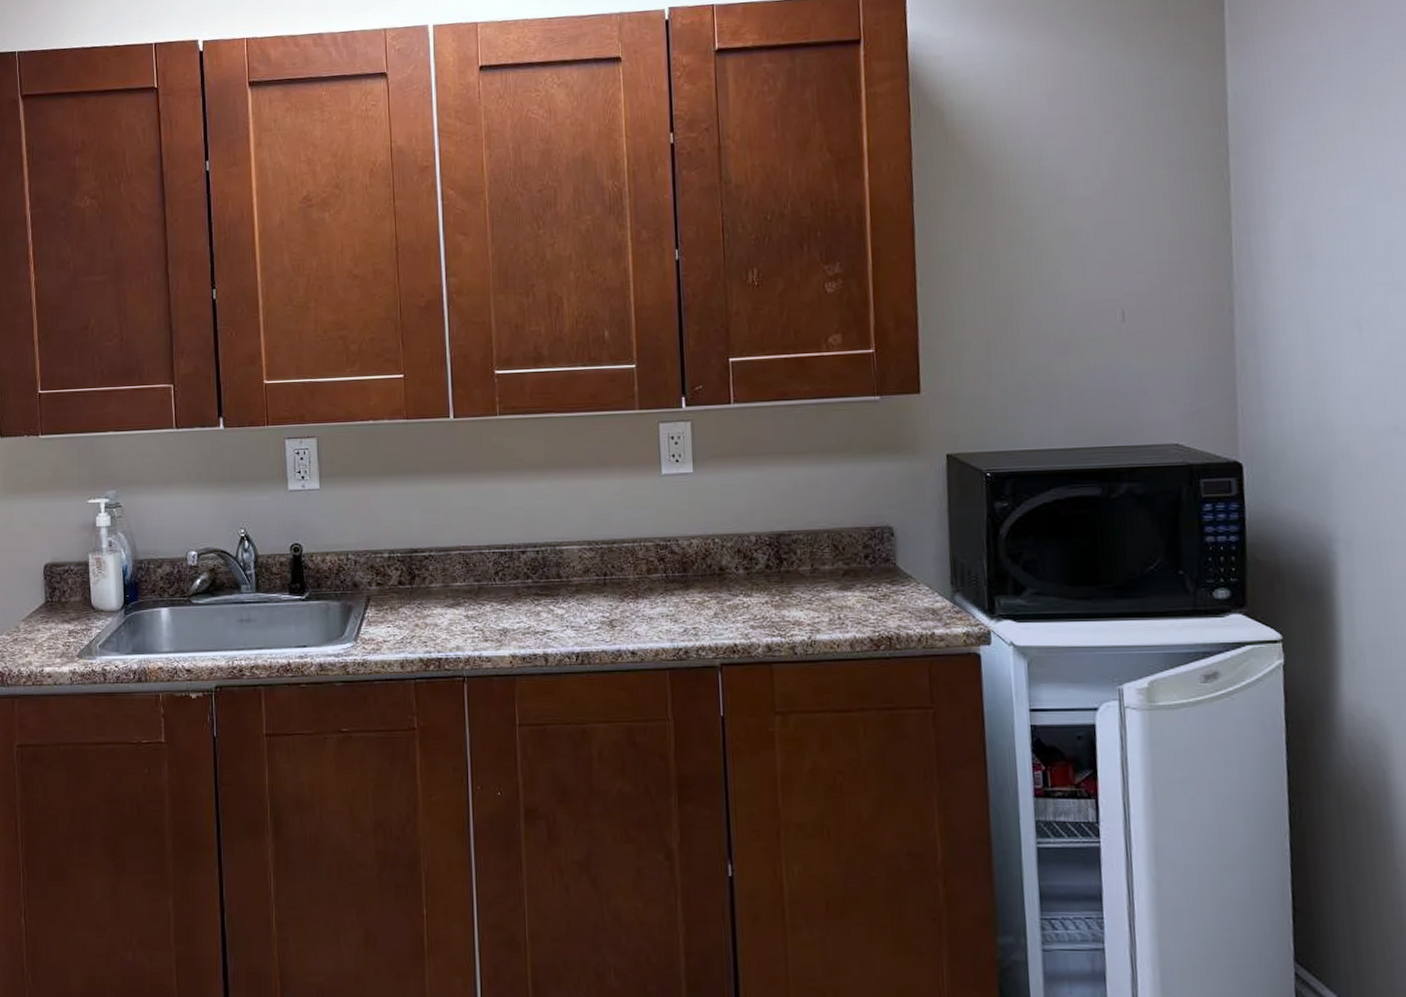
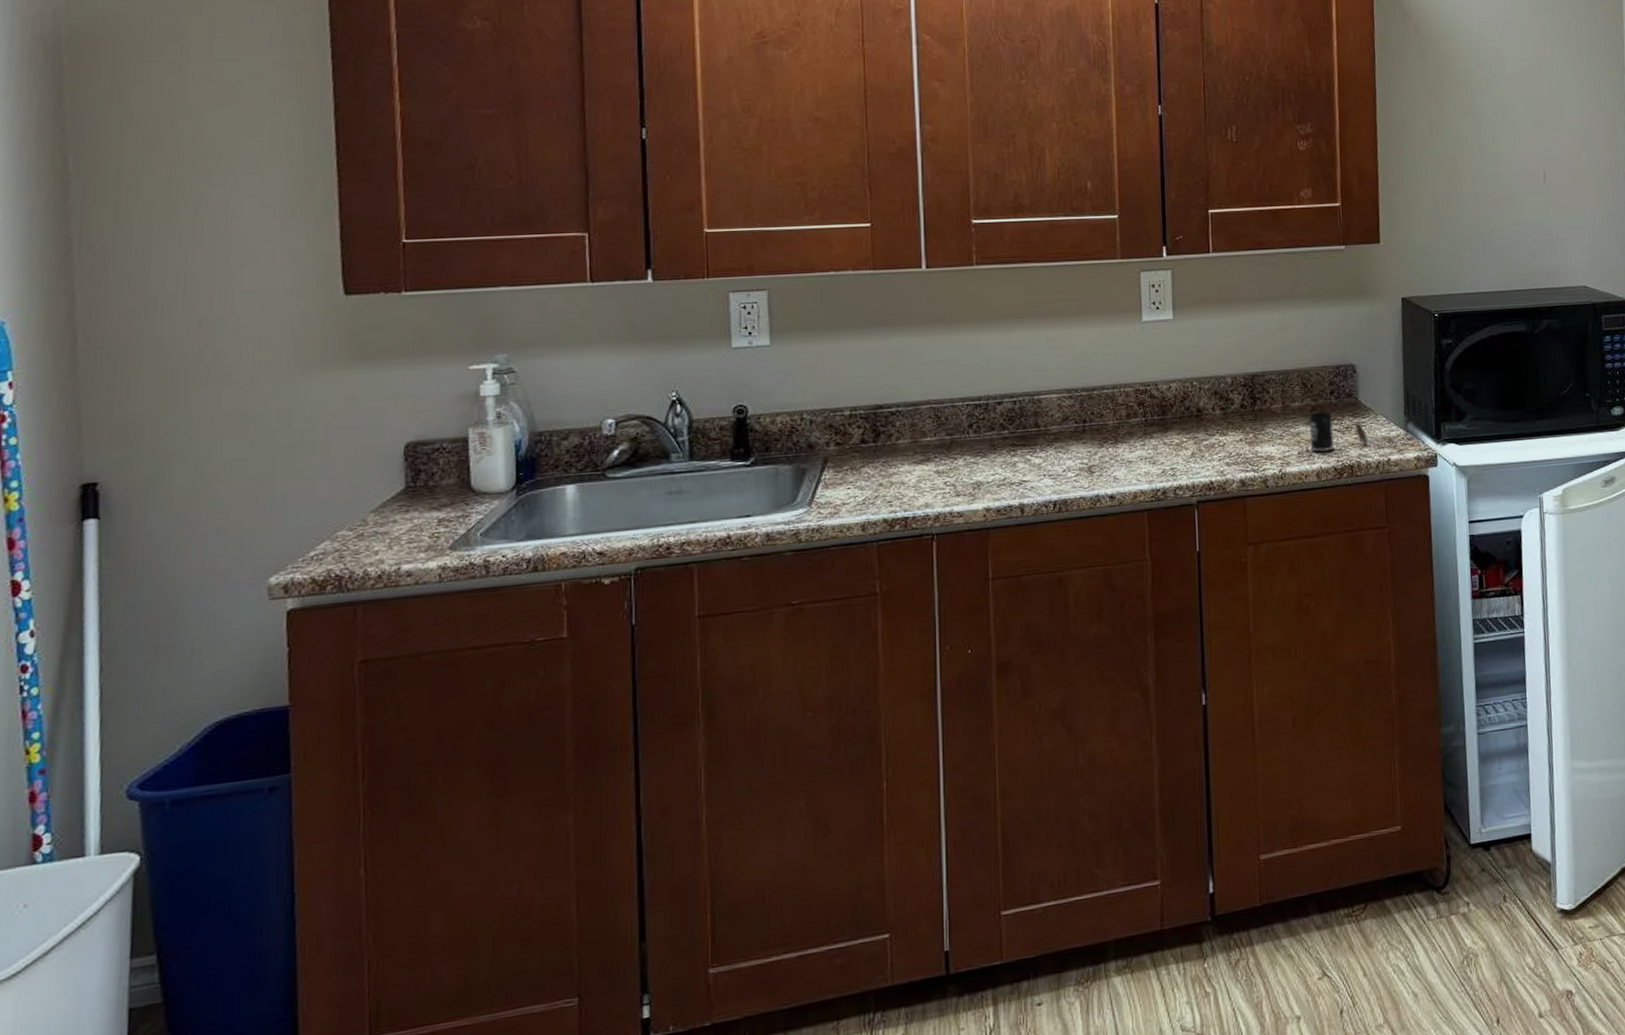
mug: none [841,576,911,620] -> present [1309,411,1370,452]

